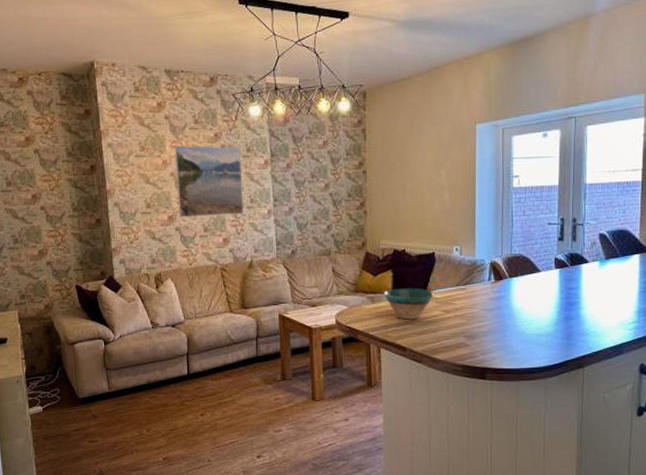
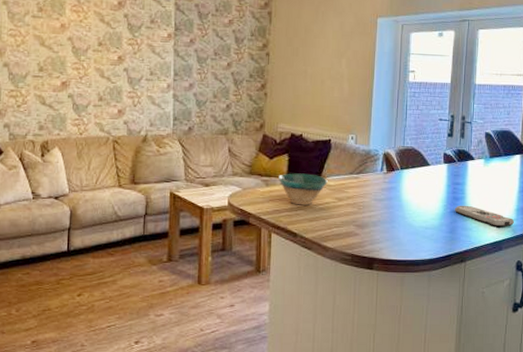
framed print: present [174,145,244,218] -> none [72,10,144,86]
remote control: none [570,310,635,330] -> present [455,205,514,227]

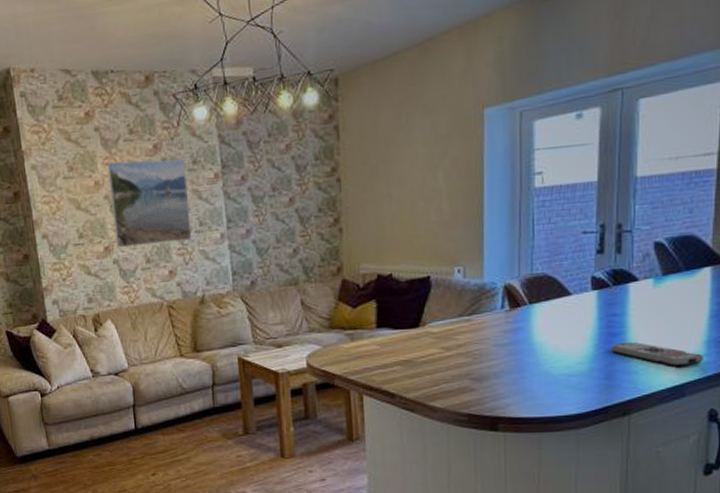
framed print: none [72,10,144,86] -> present [107,158,192,248]
bowl: present [279,173,328,206] -> none [366,321,430,360]

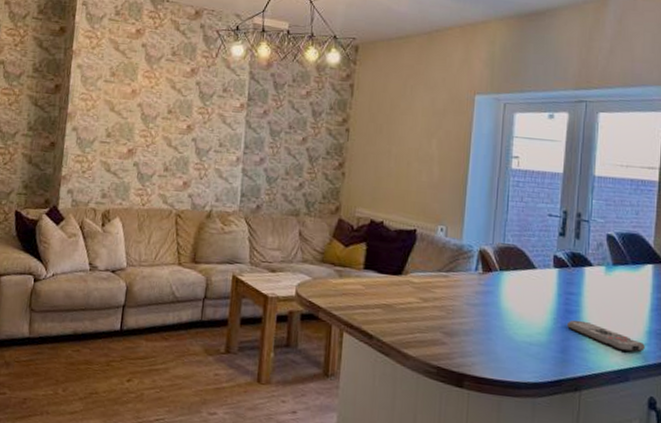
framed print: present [107,158,192,248] -> none [139,75,217,158]

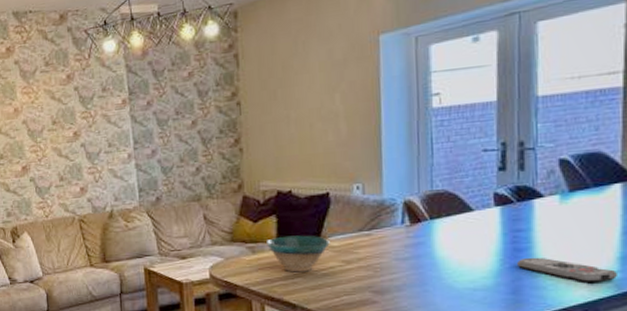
bowl: none [354,264,411,304] -> present [267,235,330,273]

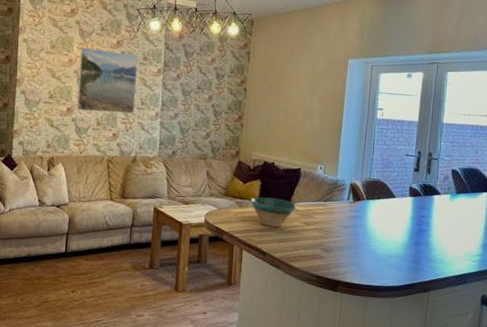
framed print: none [25,87,102,168] -> present [76,47,138,114]
remote control: present [517,257,617,282] -> none [419,237,480,261]

